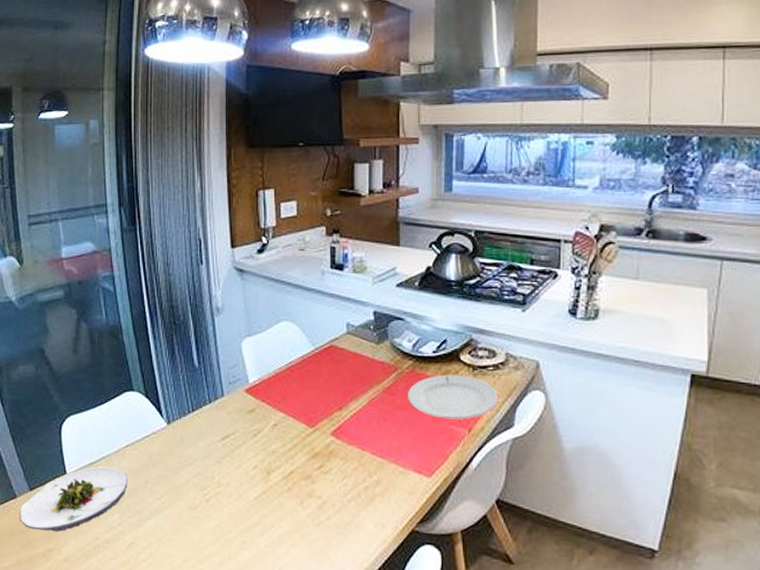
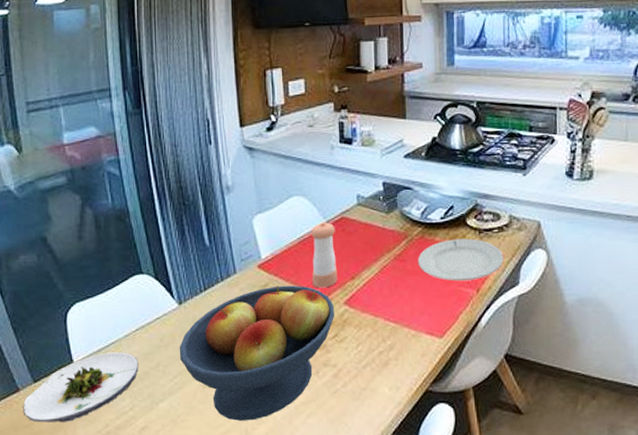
fruit bowl: none [166,411,321,546] -> present [179,285,335,421]
pepper shaker: none [299,349,325,417] -> present [311,222,338,288]

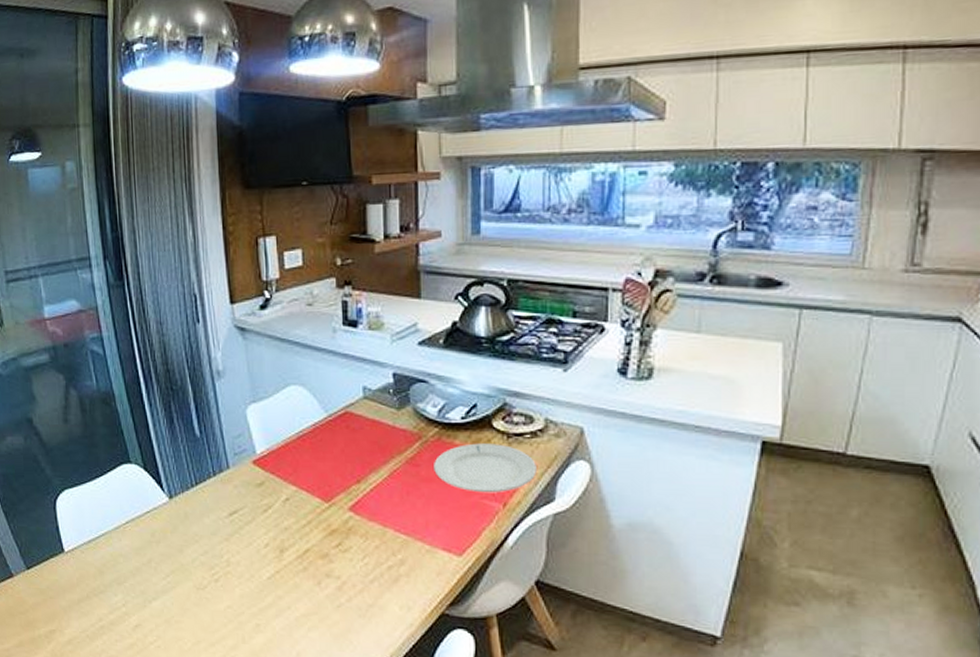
salad plate: present [23,352,139,423] -> none [17,544,130,613]
fruit bowl: present [179,285,335,421] -> none [171,485,339,629]
pepper shaker: present [311,222,338,288] -> none [311,416,341,491]

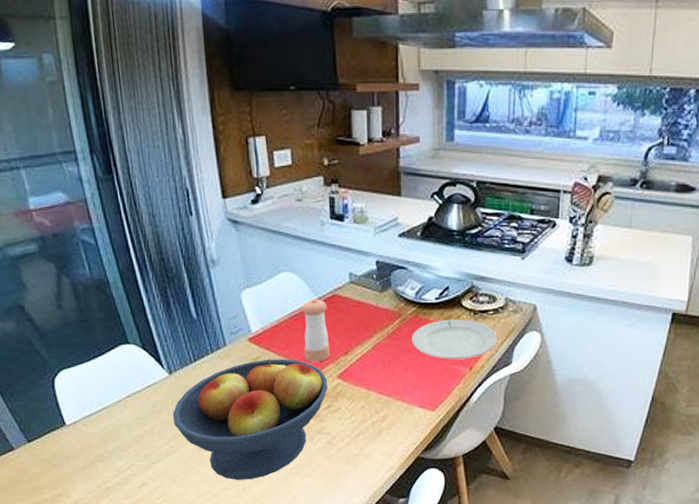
fruit bowl: none [171,485,339,629] -> present [172,359,329,480]
pepper shaker: none [311,416,341,491] -> present [302,299,331,362]

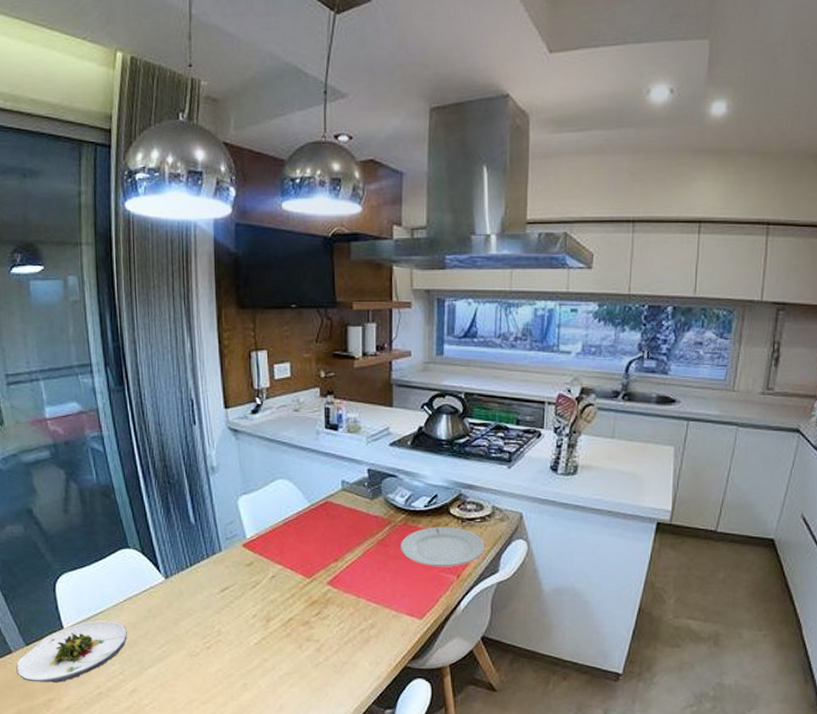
salad plate: none [19,417,133,478] -> present [16,621,127,683]
fruit bowl: present [172,359,329,480] -> none [166,564,319,688]
pepper shaker: present [302,299,331,362] -> none [295,505,322,568]

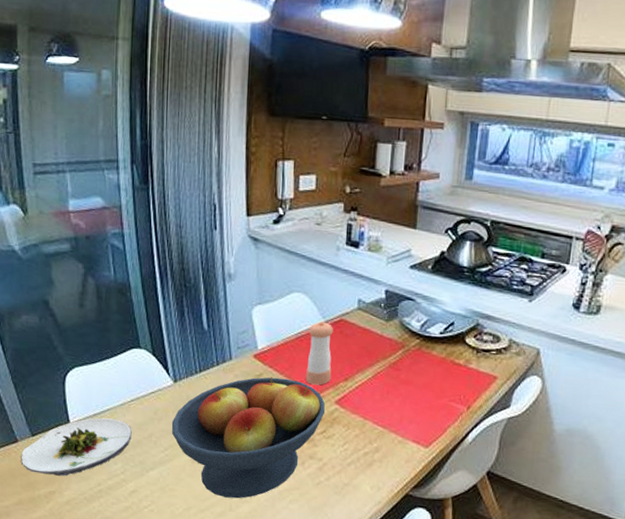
fruit bowl: none [166,564,319,688] -> present [171,377,326,499]
pepper shaker: none [295,505,322,568] -> present [306,321,333,386]
plate: present [401,527,484,567] -> none [412,355,498,398]

